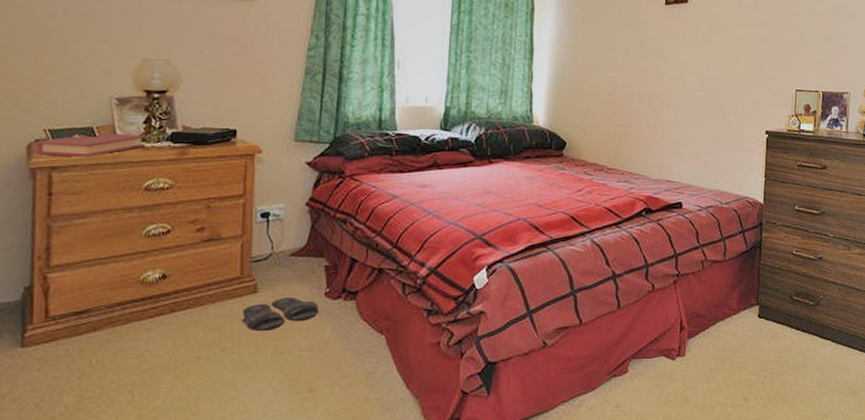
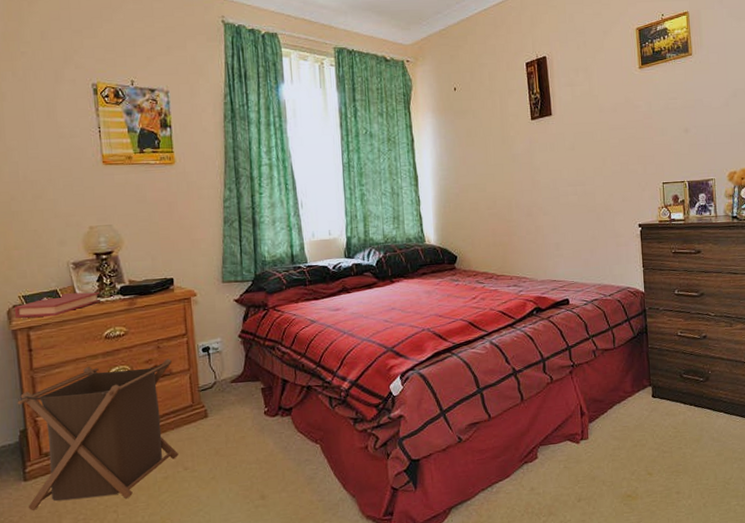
laundry basket: none [22,220,222,382] -> present [17,359,178,510]
slippers: present [241,297,318,330] -> none [198,418,261,450]

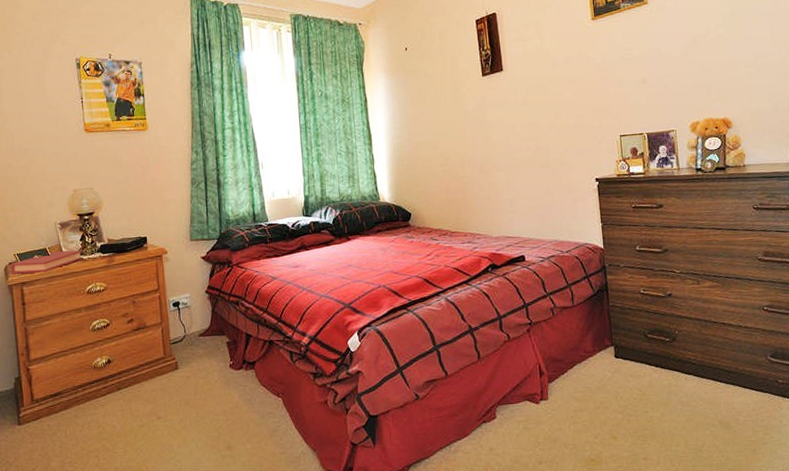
laundry basket: present [17,359,178,510] -> none [12,313,152,453]

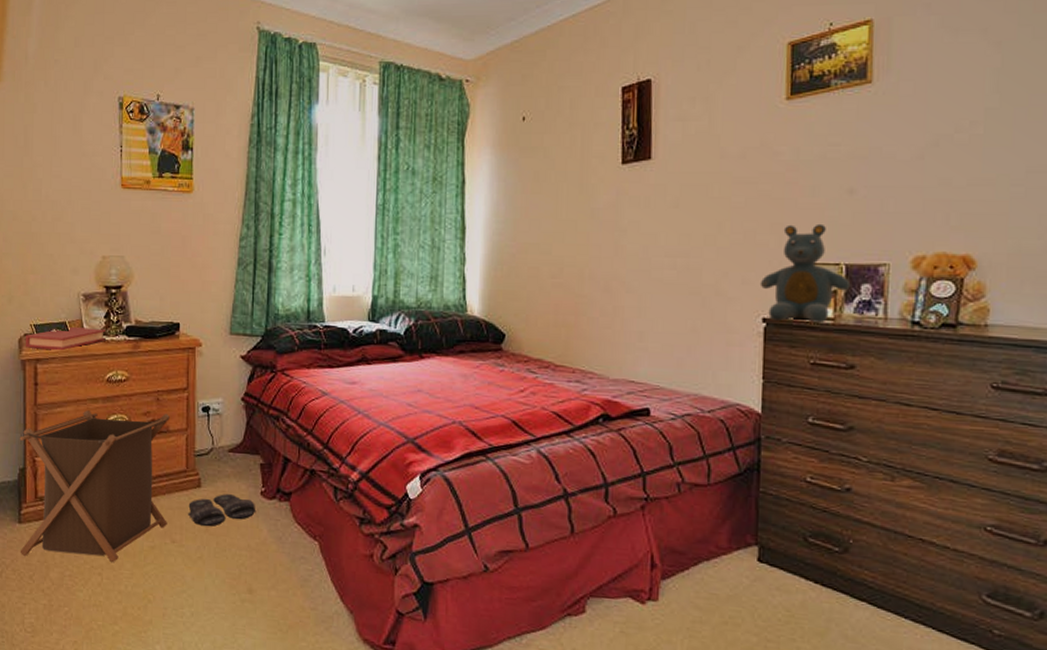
laundry basket: none [12,313,152,453] -> present [19,410,170,563]
slippers: none [169,371,227,401] -> present [188,494,255,526]
teddy bear: none [590,106,653,179] -> present [759,223,851,324]

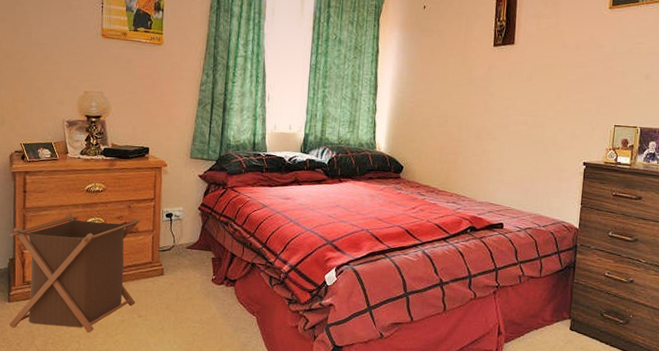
book: present [25,327,106,351] -> none [15,147,86,166]
slippers: present [188,494,255,526] -> none [152,280,207,305]
teddy bear: present [759,223,851,324] -> none [583,97,643,168]

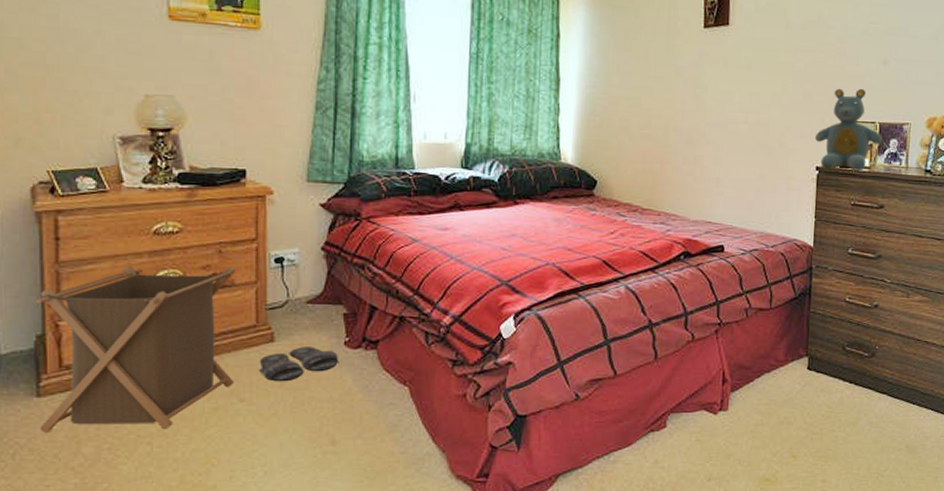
slippers: none [152,280,207,305] -> present [259,347,338,381]
teddy bear: none [583,97,643,168] -> present [814,88,883,171]

